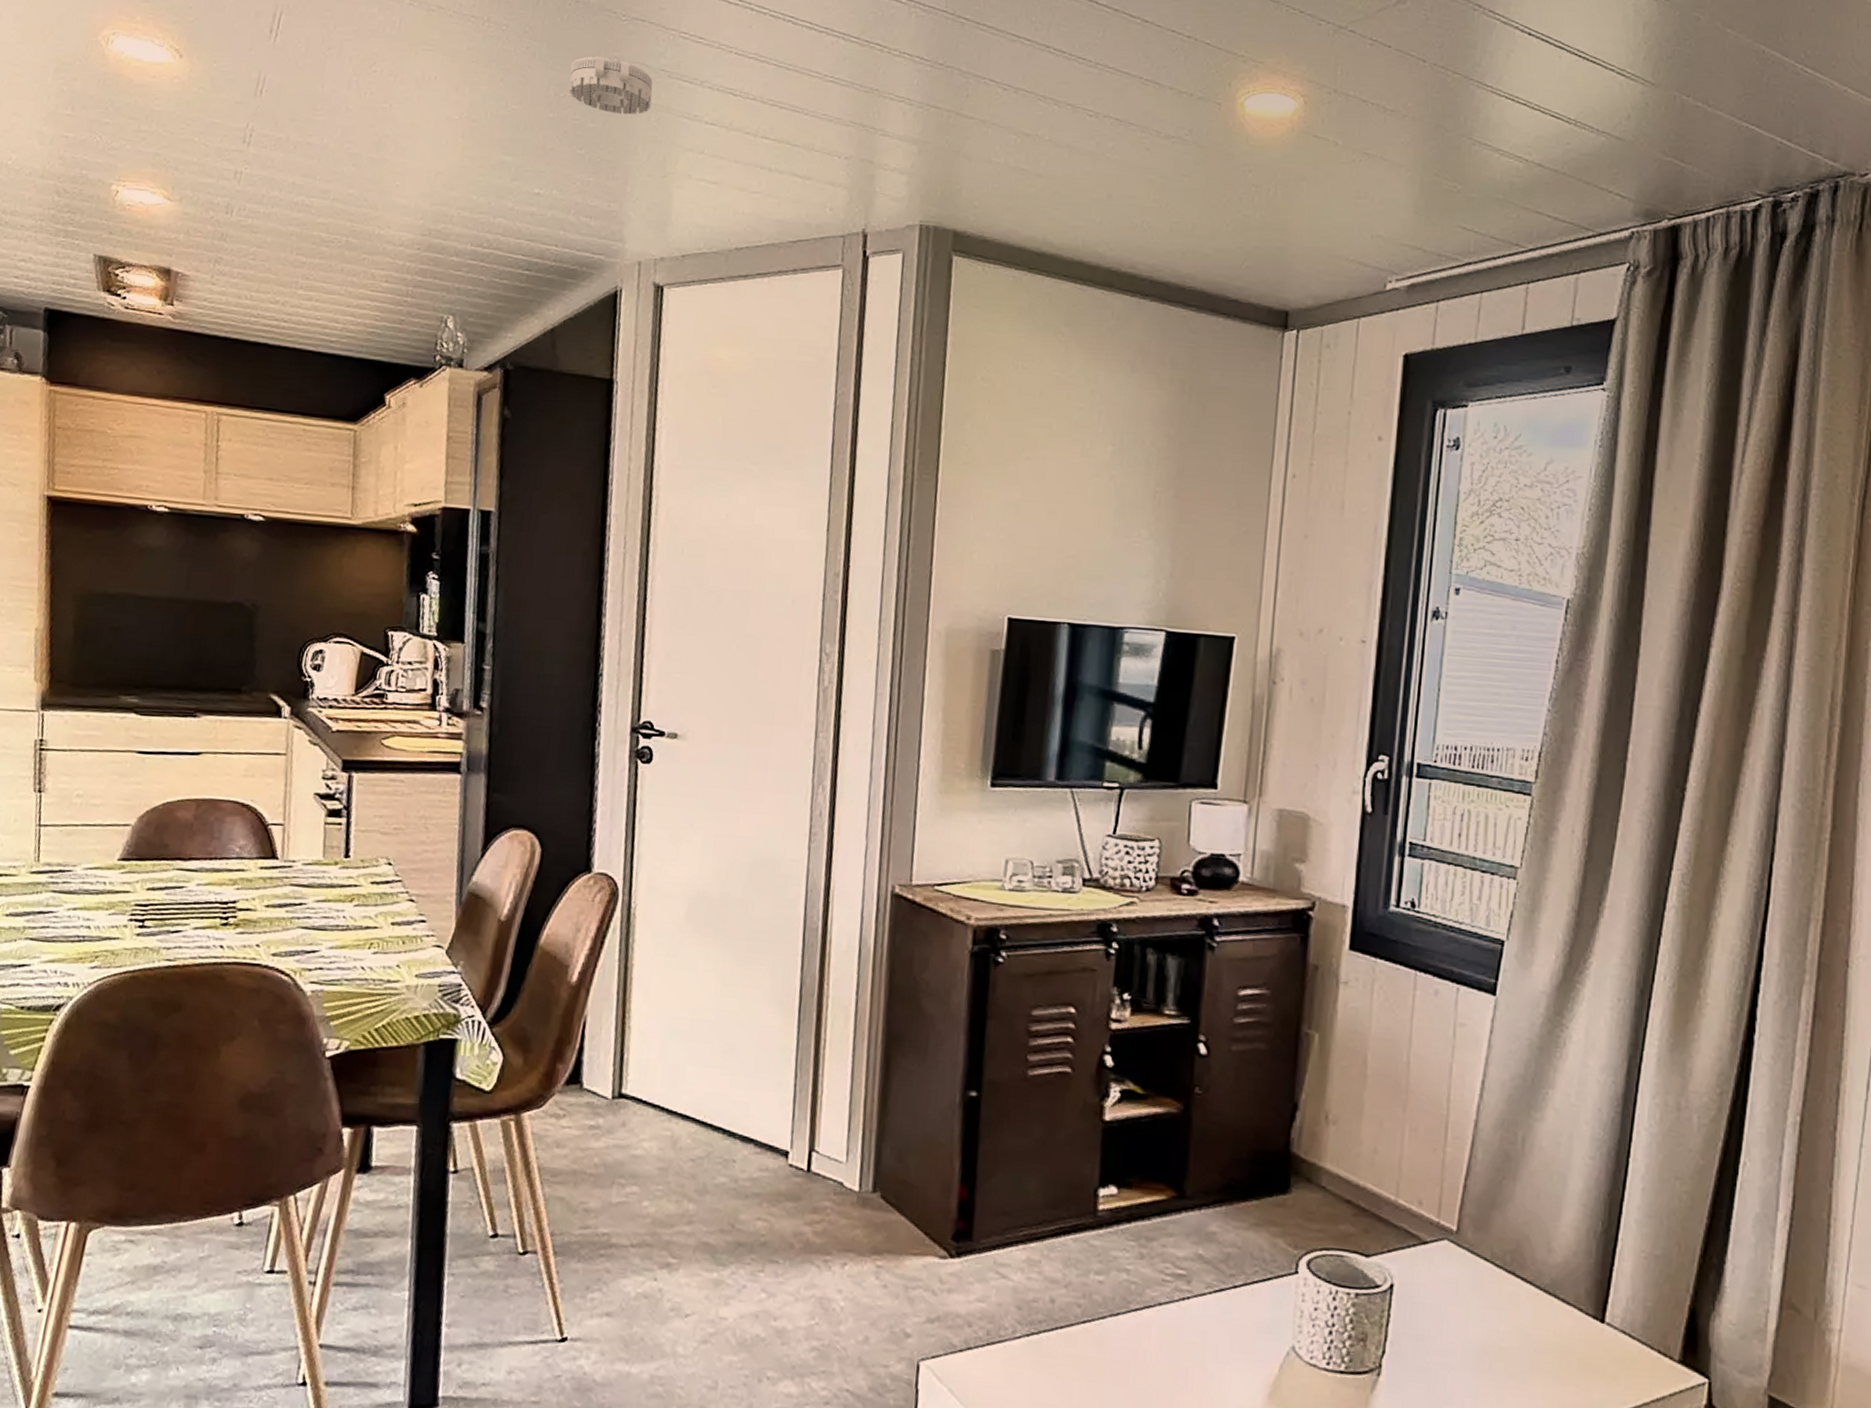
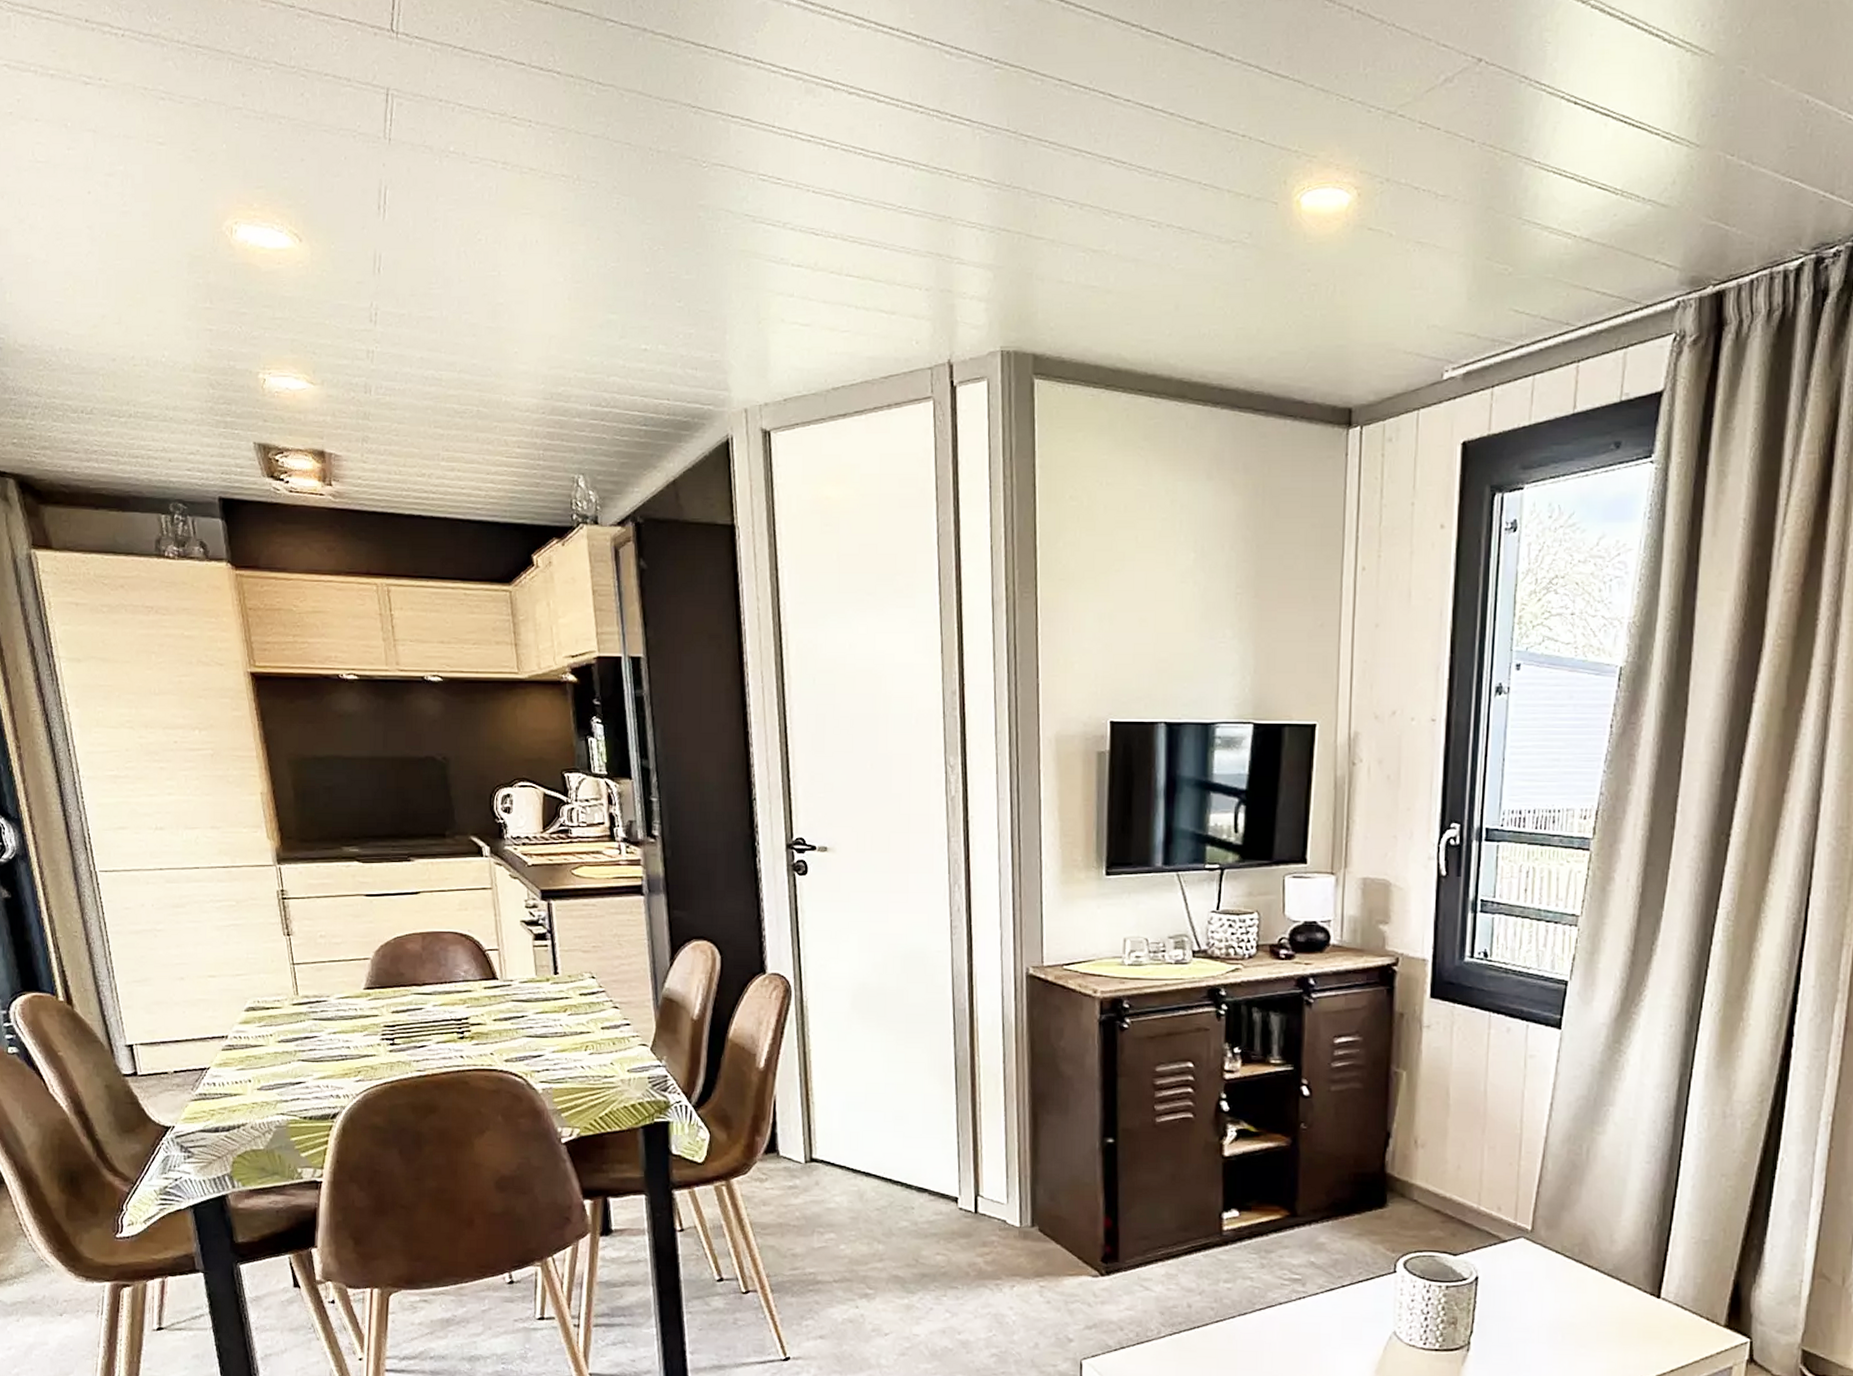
smoke detector: present [569,55,653,115] -> none [660,205,740,264]

